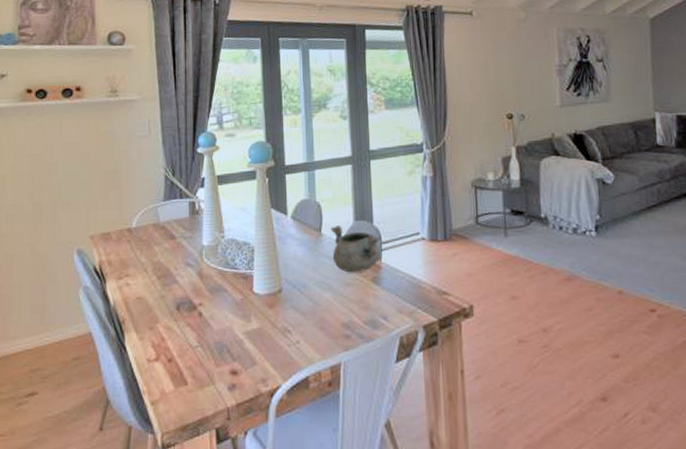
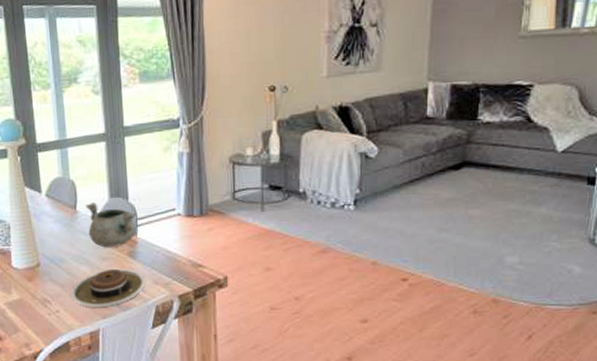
plate: none [312,295,390,339] -> present [70,268,146,308]

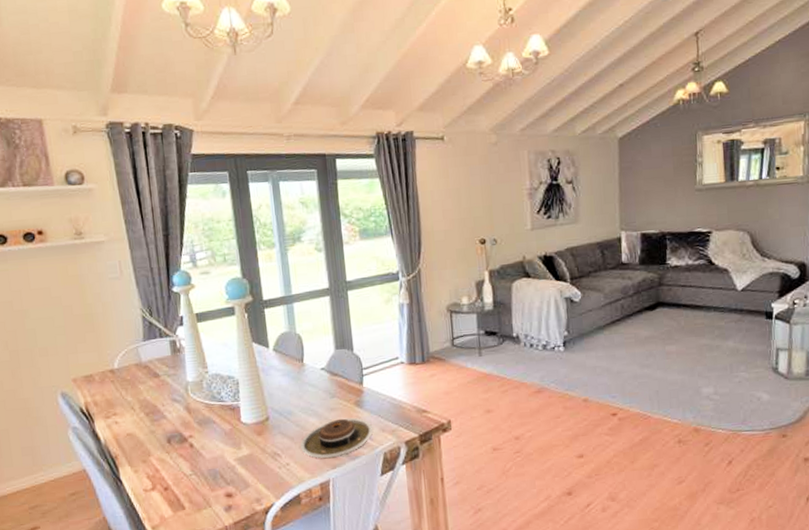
bowl: present [85,203,136,248] -> none [312,355,362,398]

